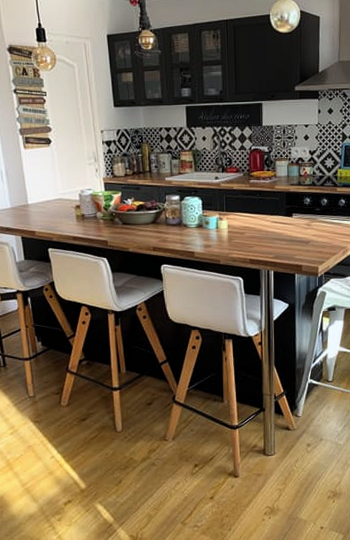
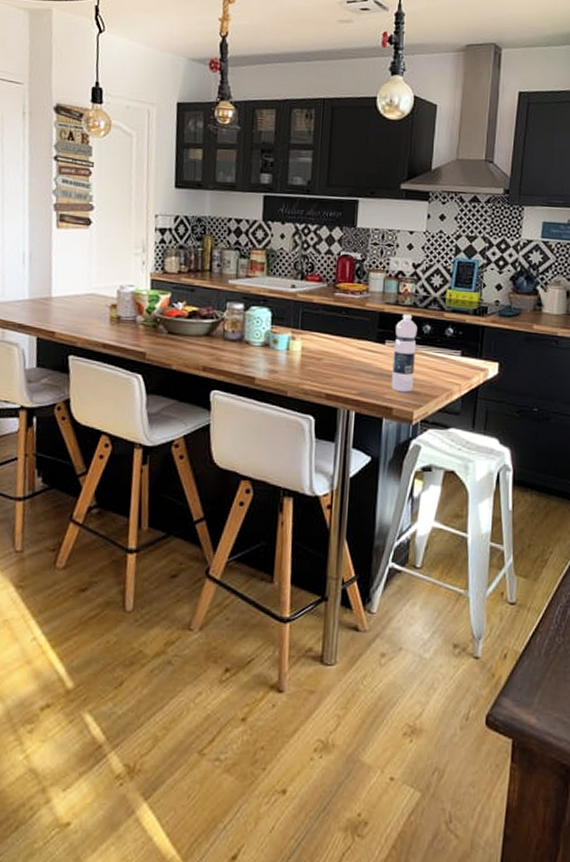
water bottle: none [299,192,317,253] -> present [392,314,418,393]

